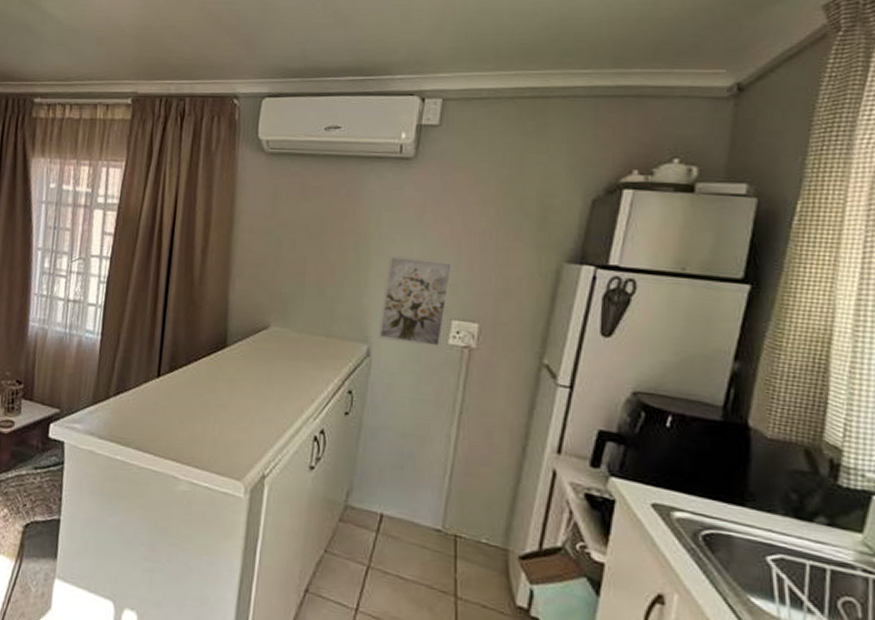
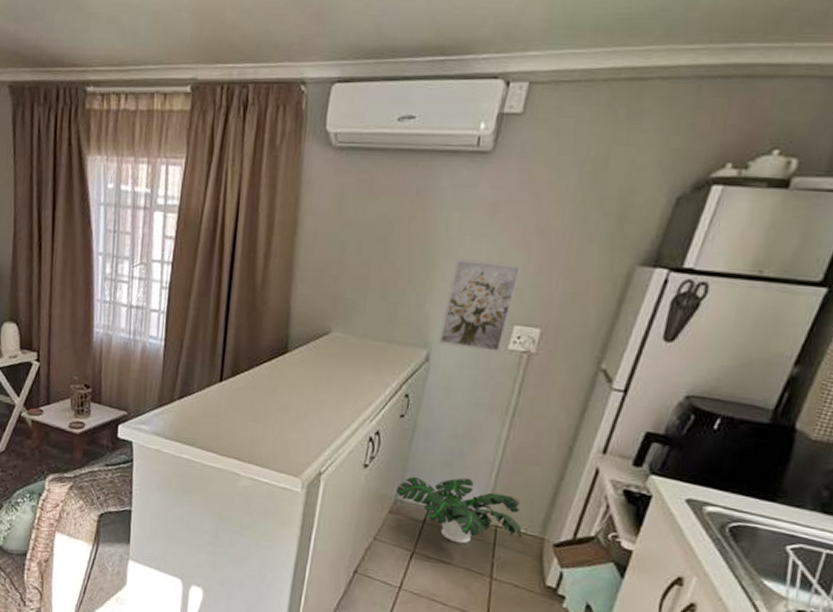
potted plant: none [346,480,484,557] -> present [396,477,522,544]

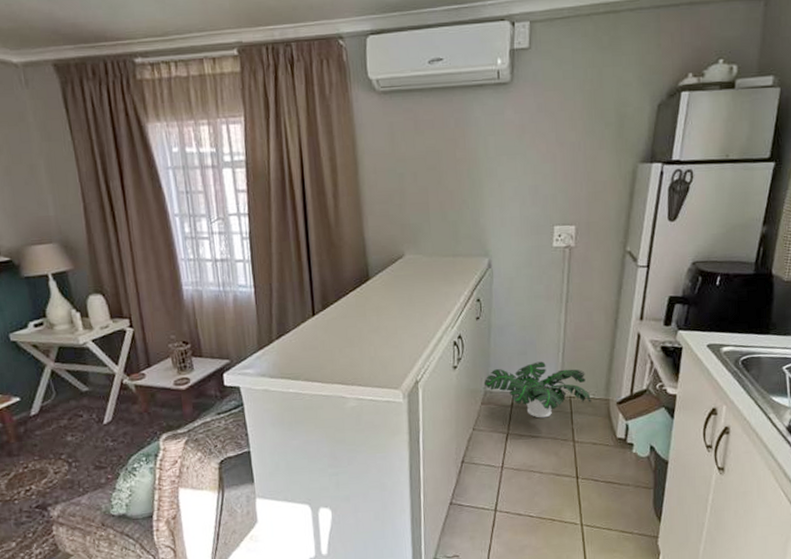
wall art: present [437,258,523,354] -> none [495,174,553,252]

